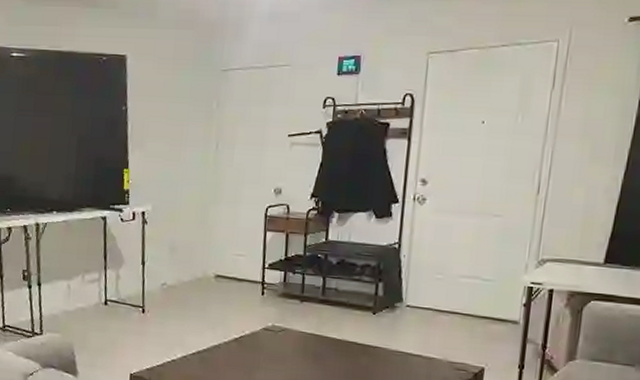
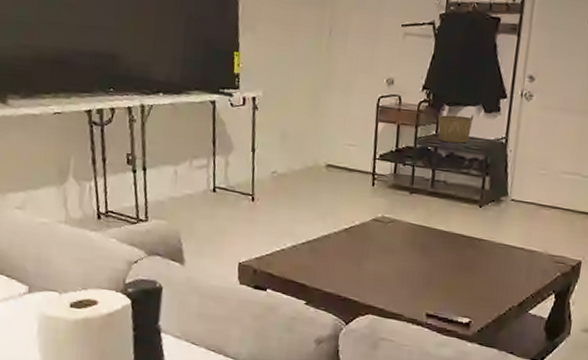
basket: none [327,220,365,250] -> present [437,113,474,143]

